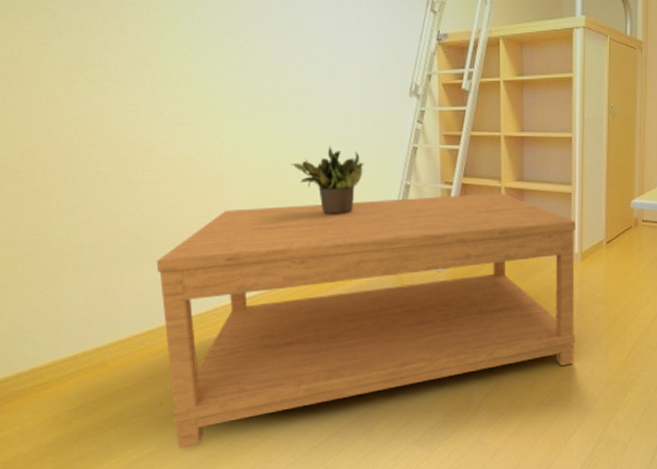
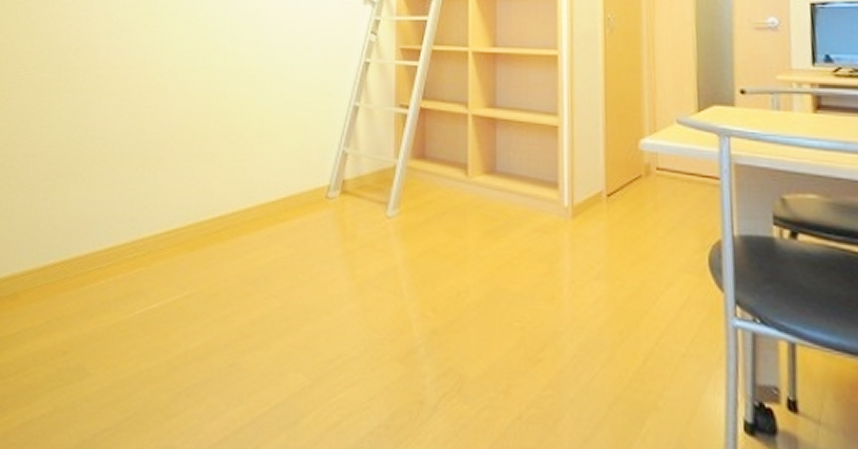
coffee table: present [156,193,576,449] -> none [73,121,566,415]
potted plant: present [291,146,364,214] -> none [230,58,309,137]

